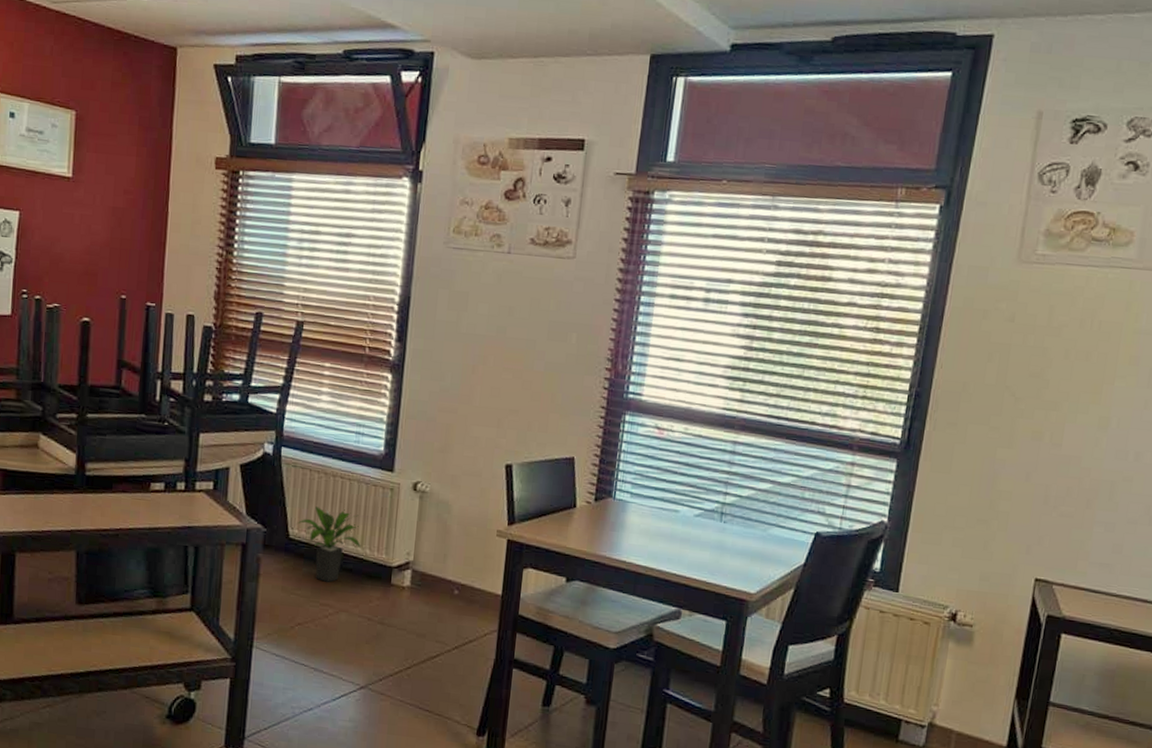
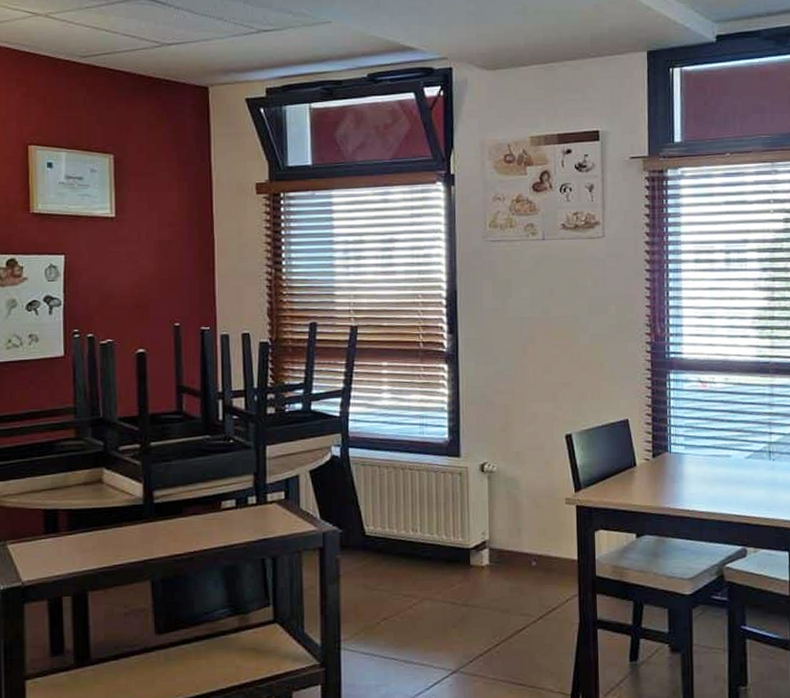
potted plant: present [297,506,361,582] -> none [371,500,437,573]

